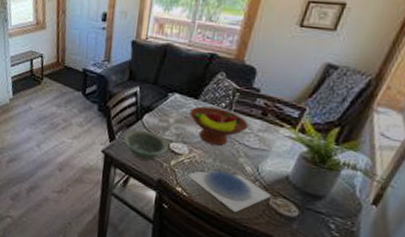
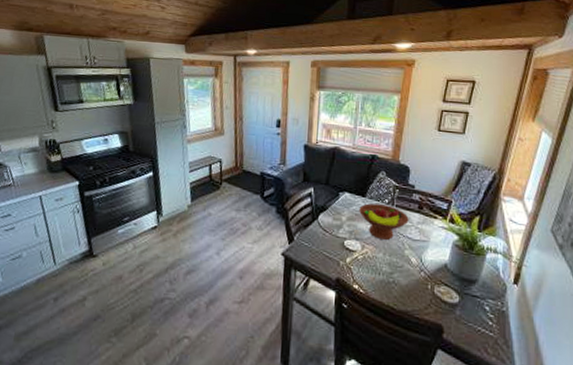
bowl: present [123,129,169,161] -> none [301,229,343,261]
plate: present [187,170,271,213] -> none [362,264,435,305]

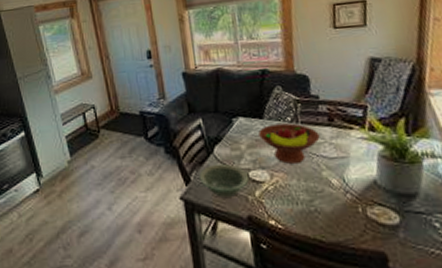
bowl: none [301,229,343,261] -> present [198,163,249,199]

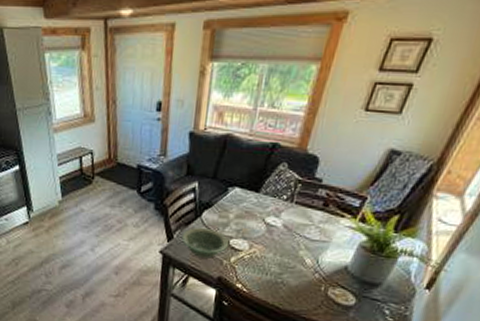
fruit bowl: present [258,123,320,164] -> none [250,200,310,240]

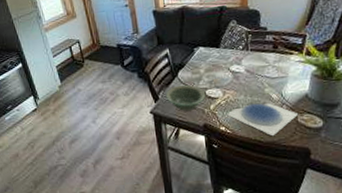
plate: none [248,264,330,306] -> present [227,103,298,137]

